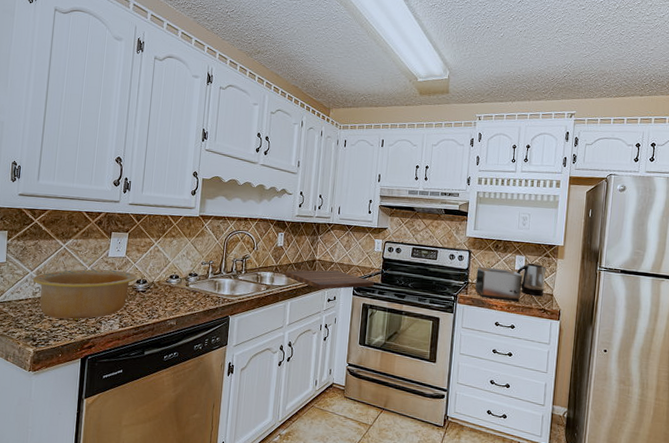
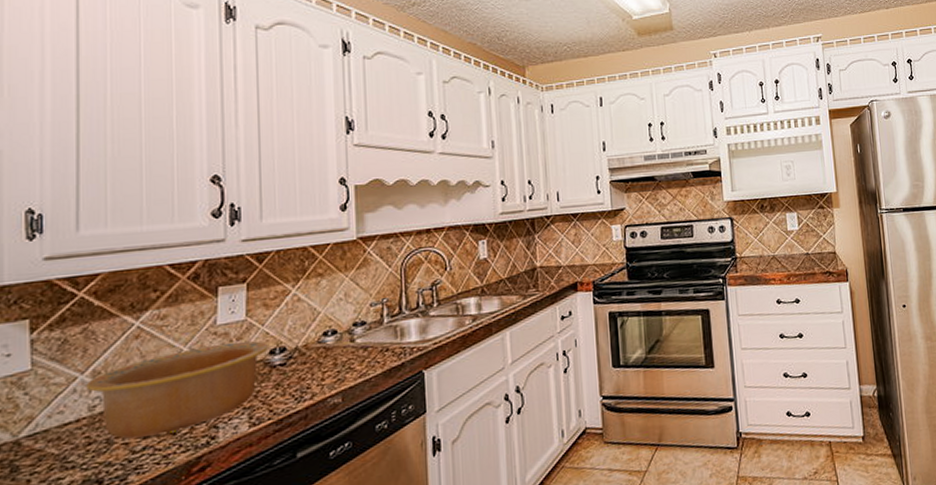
cutting board: present [284,269,374,290] -> none [495,275,619,307]
toaster: present [475,266,523,302] -> none [743,232,800,273]
kettle: present [517,262,547,297] -> none [790,218,826,258]

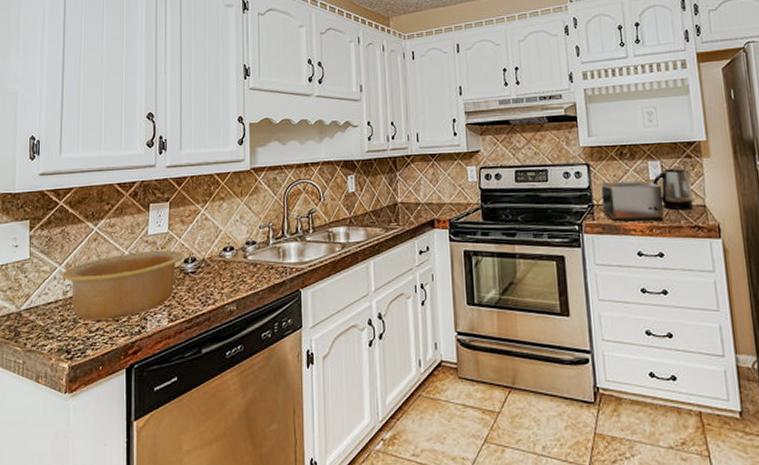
toaster: none [743,232,800,273] -> present [601,181,664,222]
kettle: none [790,218,826,258] -> present [653,167,694,211]

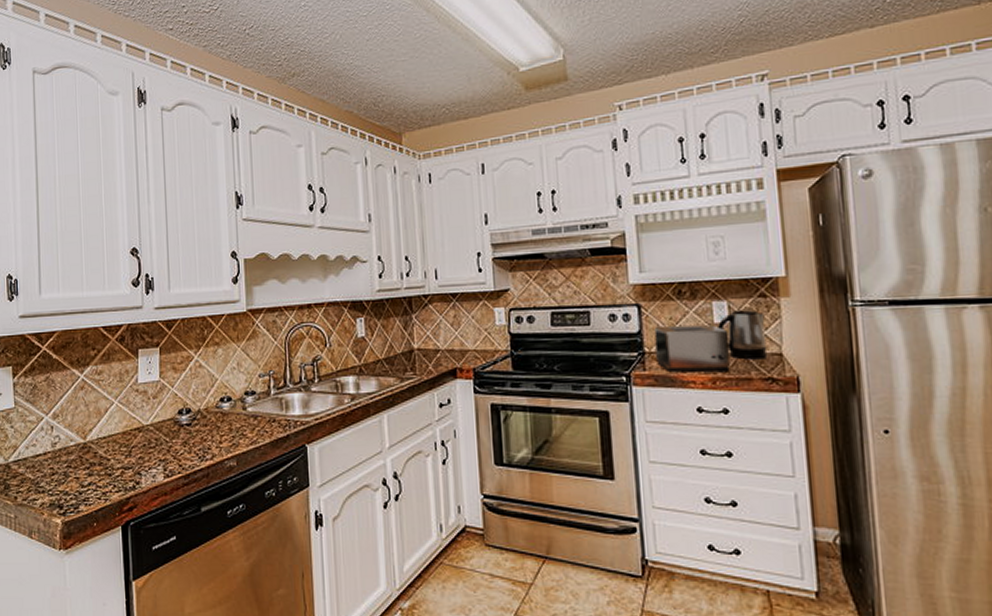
bowl: present [62,250,183,321] -> none [49,399,177,474]

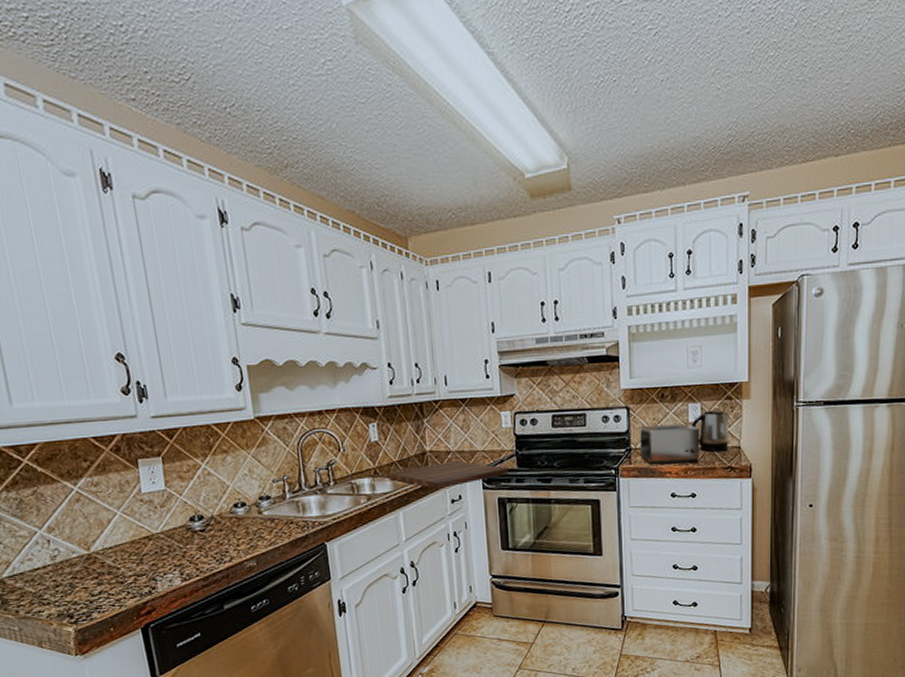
cutting board: none [373,360,503,392] -> present [387,460,509,490]

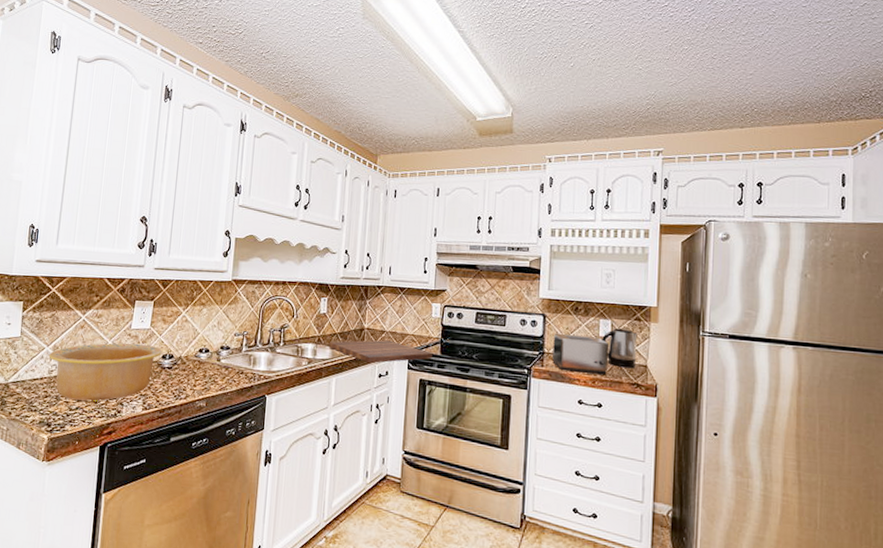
bowl: none [45,508,188,585] -> present [49,343,162,401]

